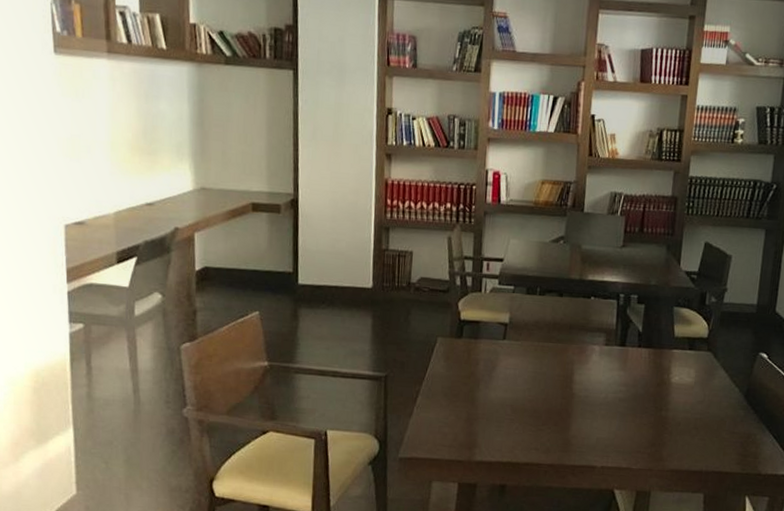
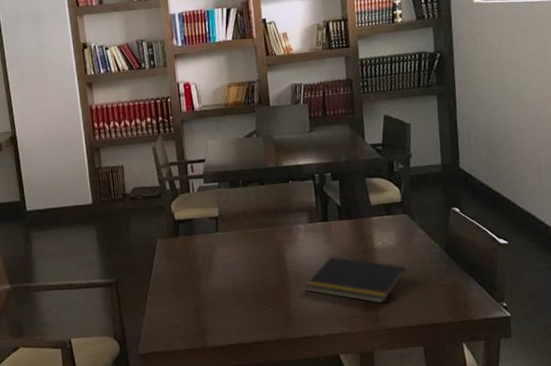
notepad: none [588,384,701,443] -> present [304,256,407,304]

